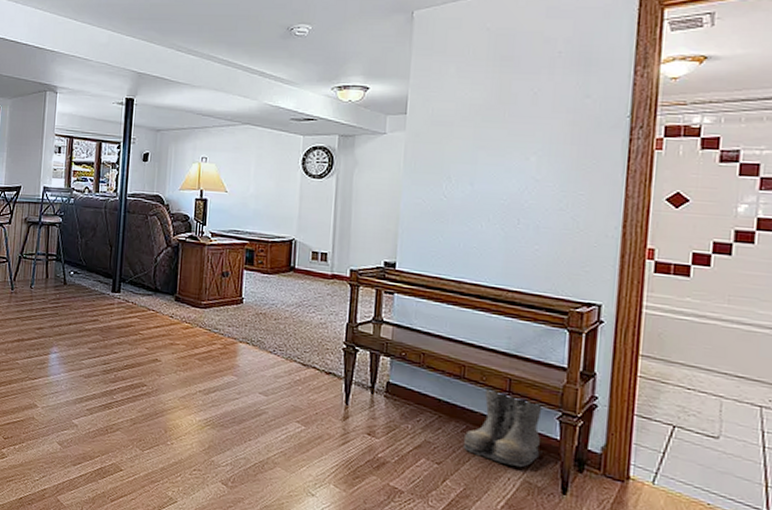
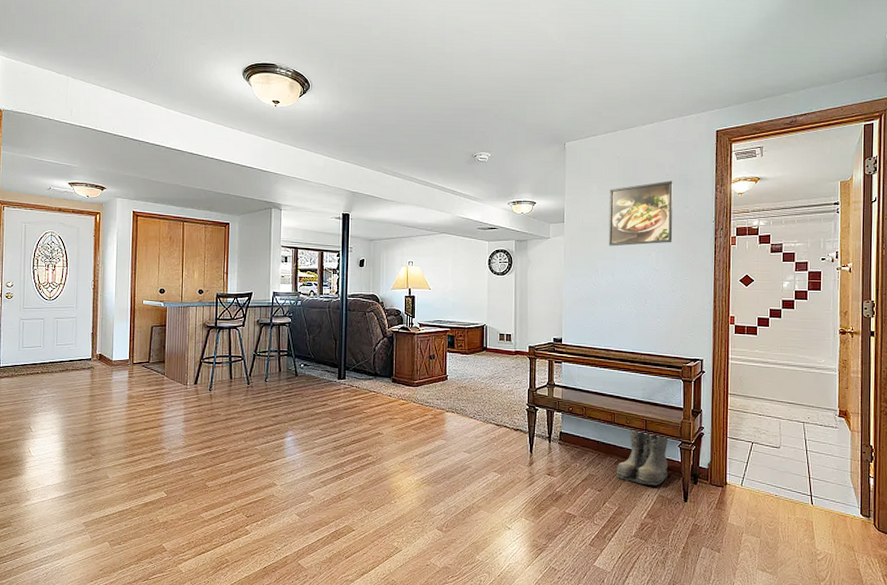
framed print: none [467,60,569,147] -> present [608,180,673,246]

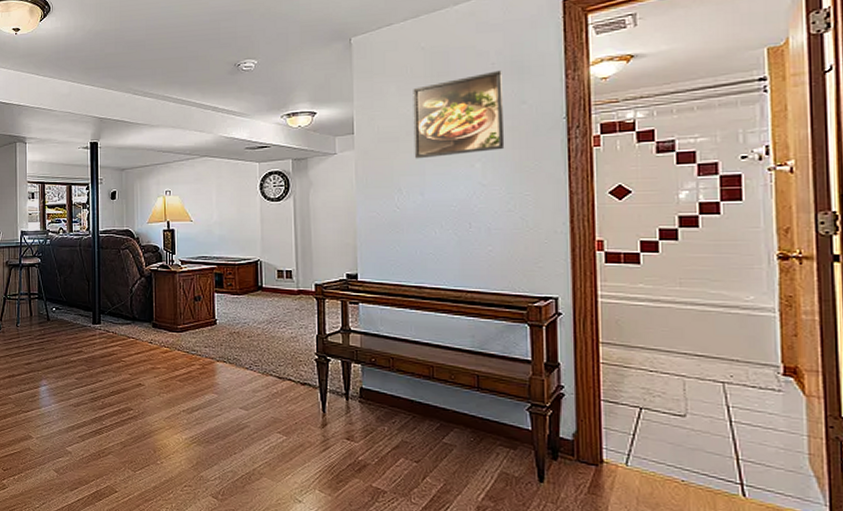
boots: present [616,428,670,486] -> none [438,384,516,460]

